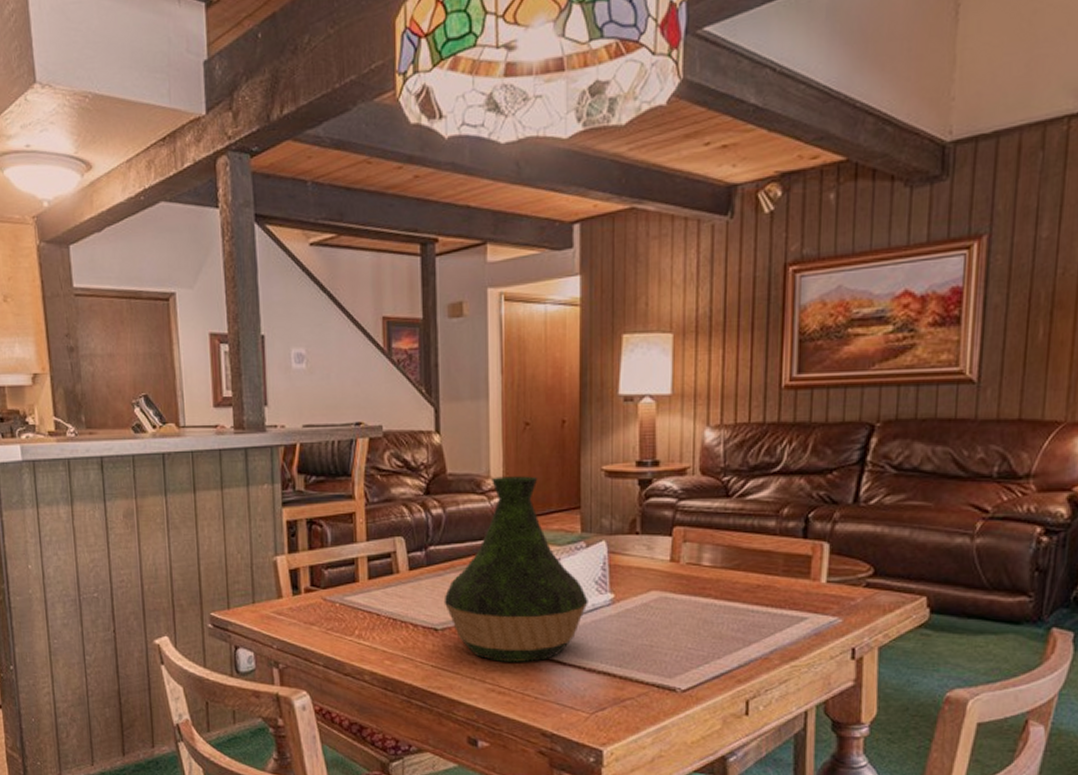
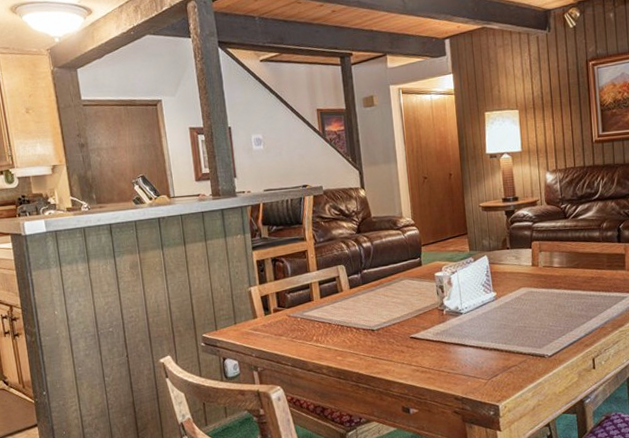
vase: present [444,476,588,663] -> none [377,214,479,350]

